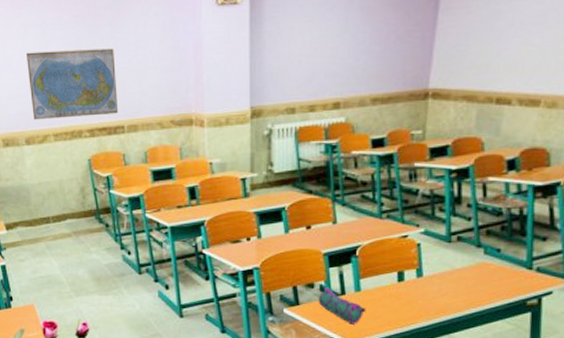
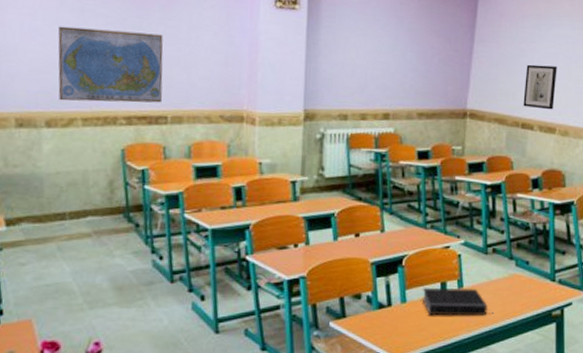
pencil case: present [318,287,366,325] -> none [364,298,411,338]
book: none [377,277,457,305] -> present [421,288,494,317]
wall art: none [499,26,546,80] -> present [523,64,557,110]

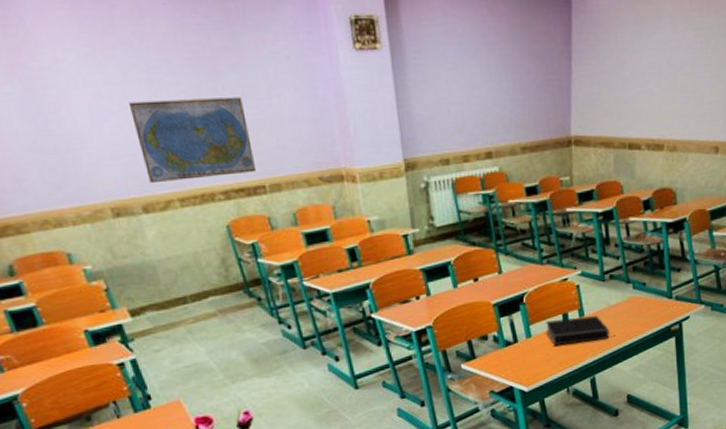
wall art: present [523,64,557,110] -> none [628,77,662,126]

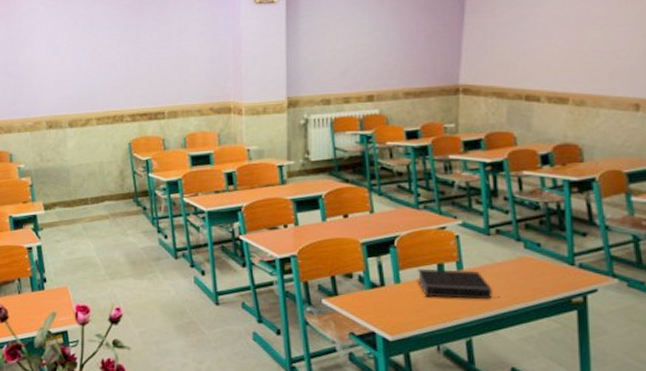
world map: present [128,97,257,184] -> none [73,40,160,105]

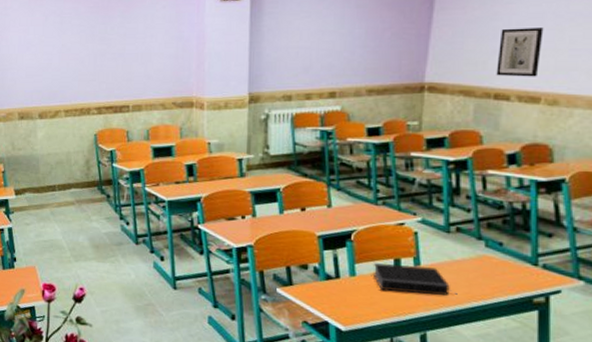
wall art: none [526,30,568,79] -> present [496,28,544,77]

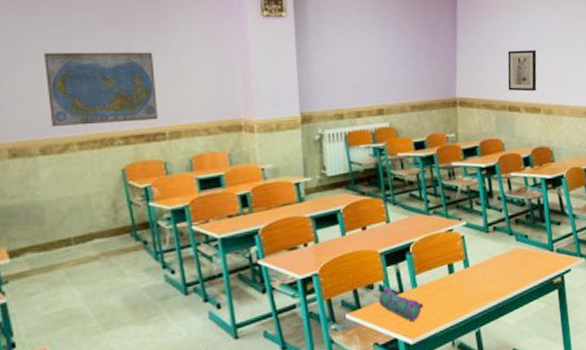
world map: none [44,36,125,97] -> present [43,52,159,127]
pencil case: none [311,270,361,310] -> present [378,287,424,322]
book: present [372,263,457,296] -> none [431,267,500,297]

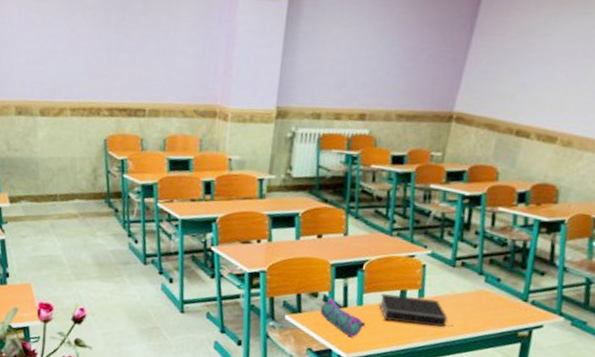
world map: present [43,52,159,127] -> none [49,17,144,96]
book: none [431,267,500,297] -> present [379,294,453,327]
wall art: present [507,50,537,92] -> none [521,61,572,116]

